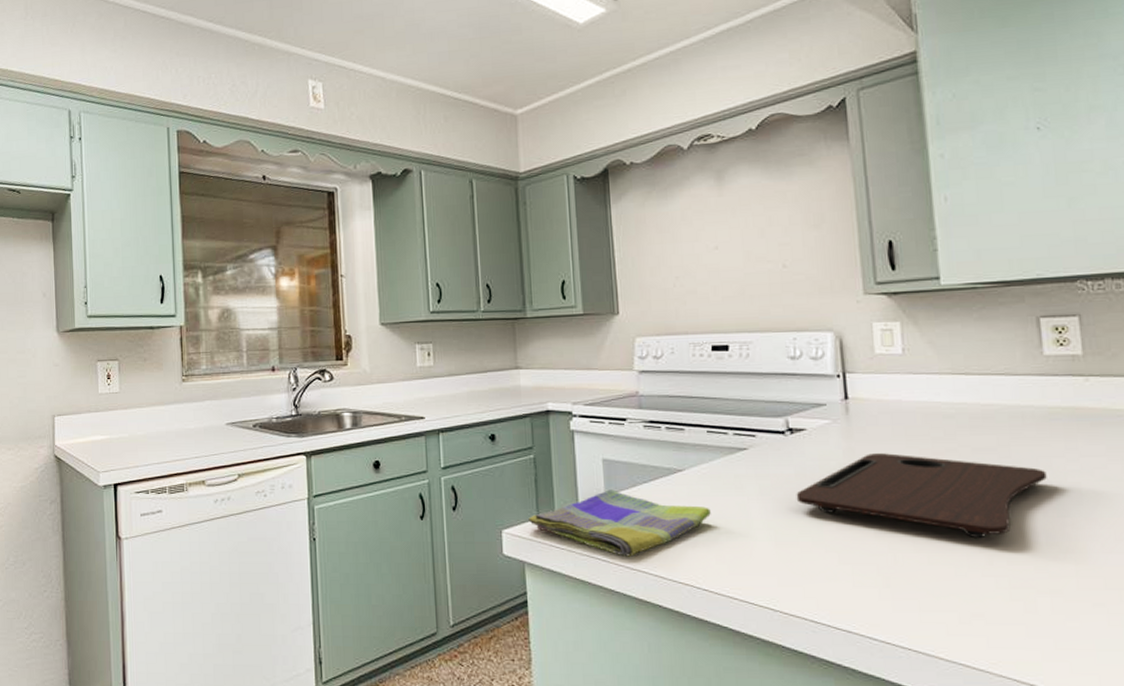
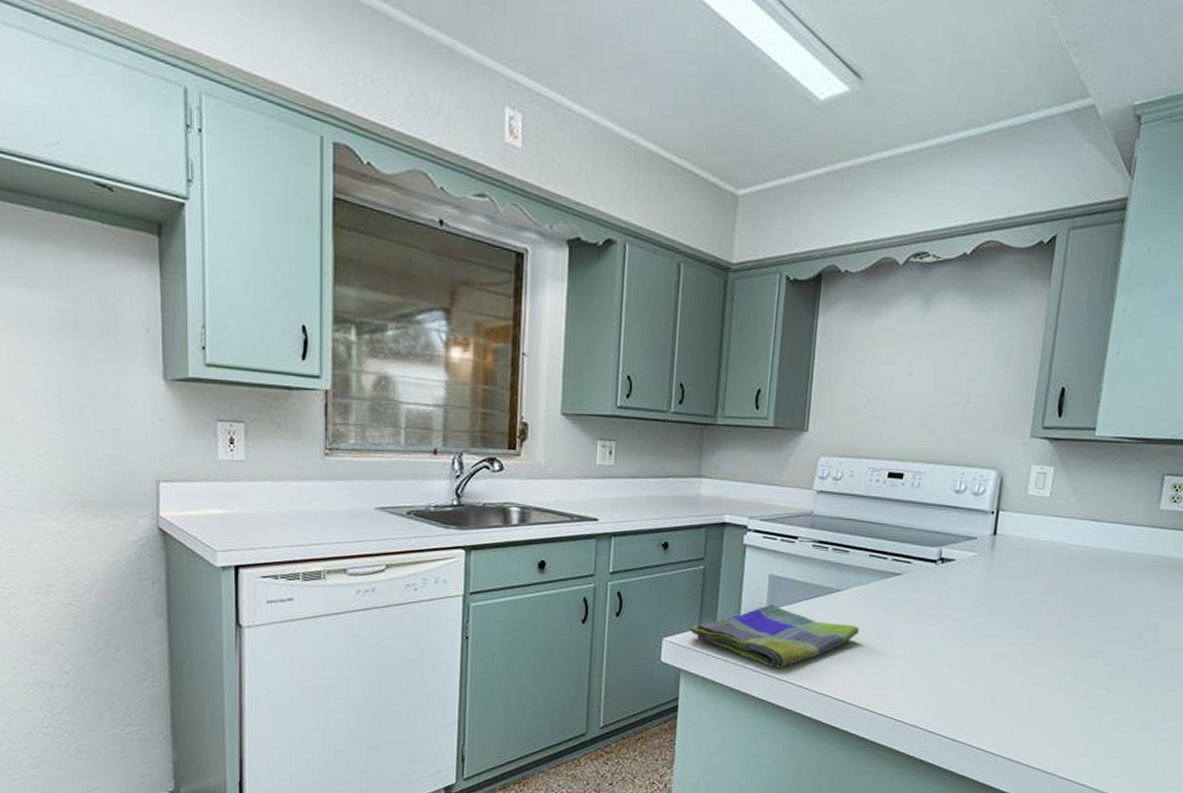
cutting board: present [796,453,1047,539] -> none [934,586,1136,665]

